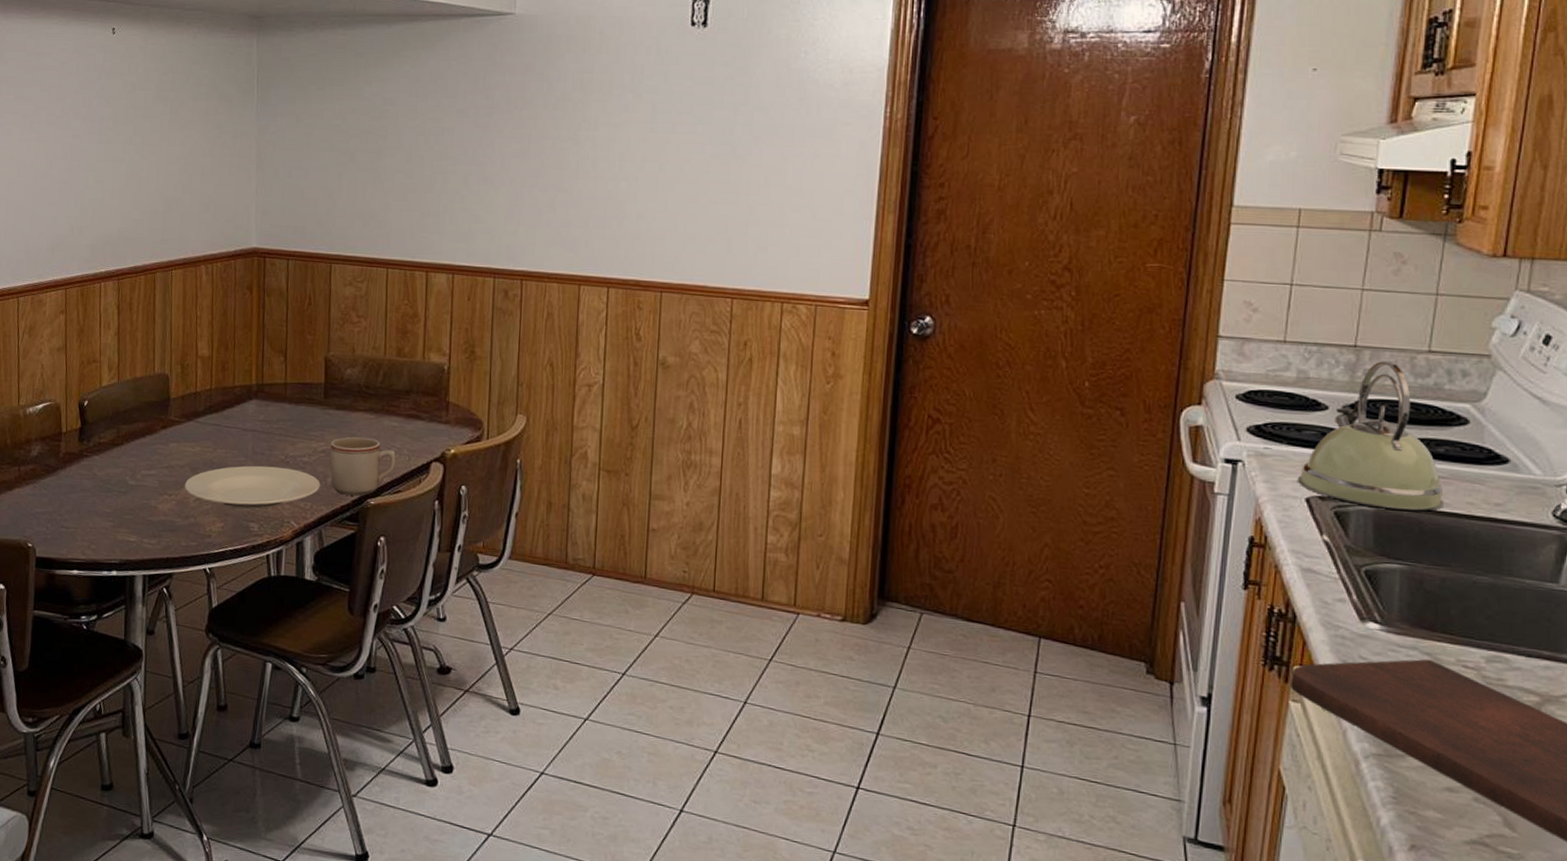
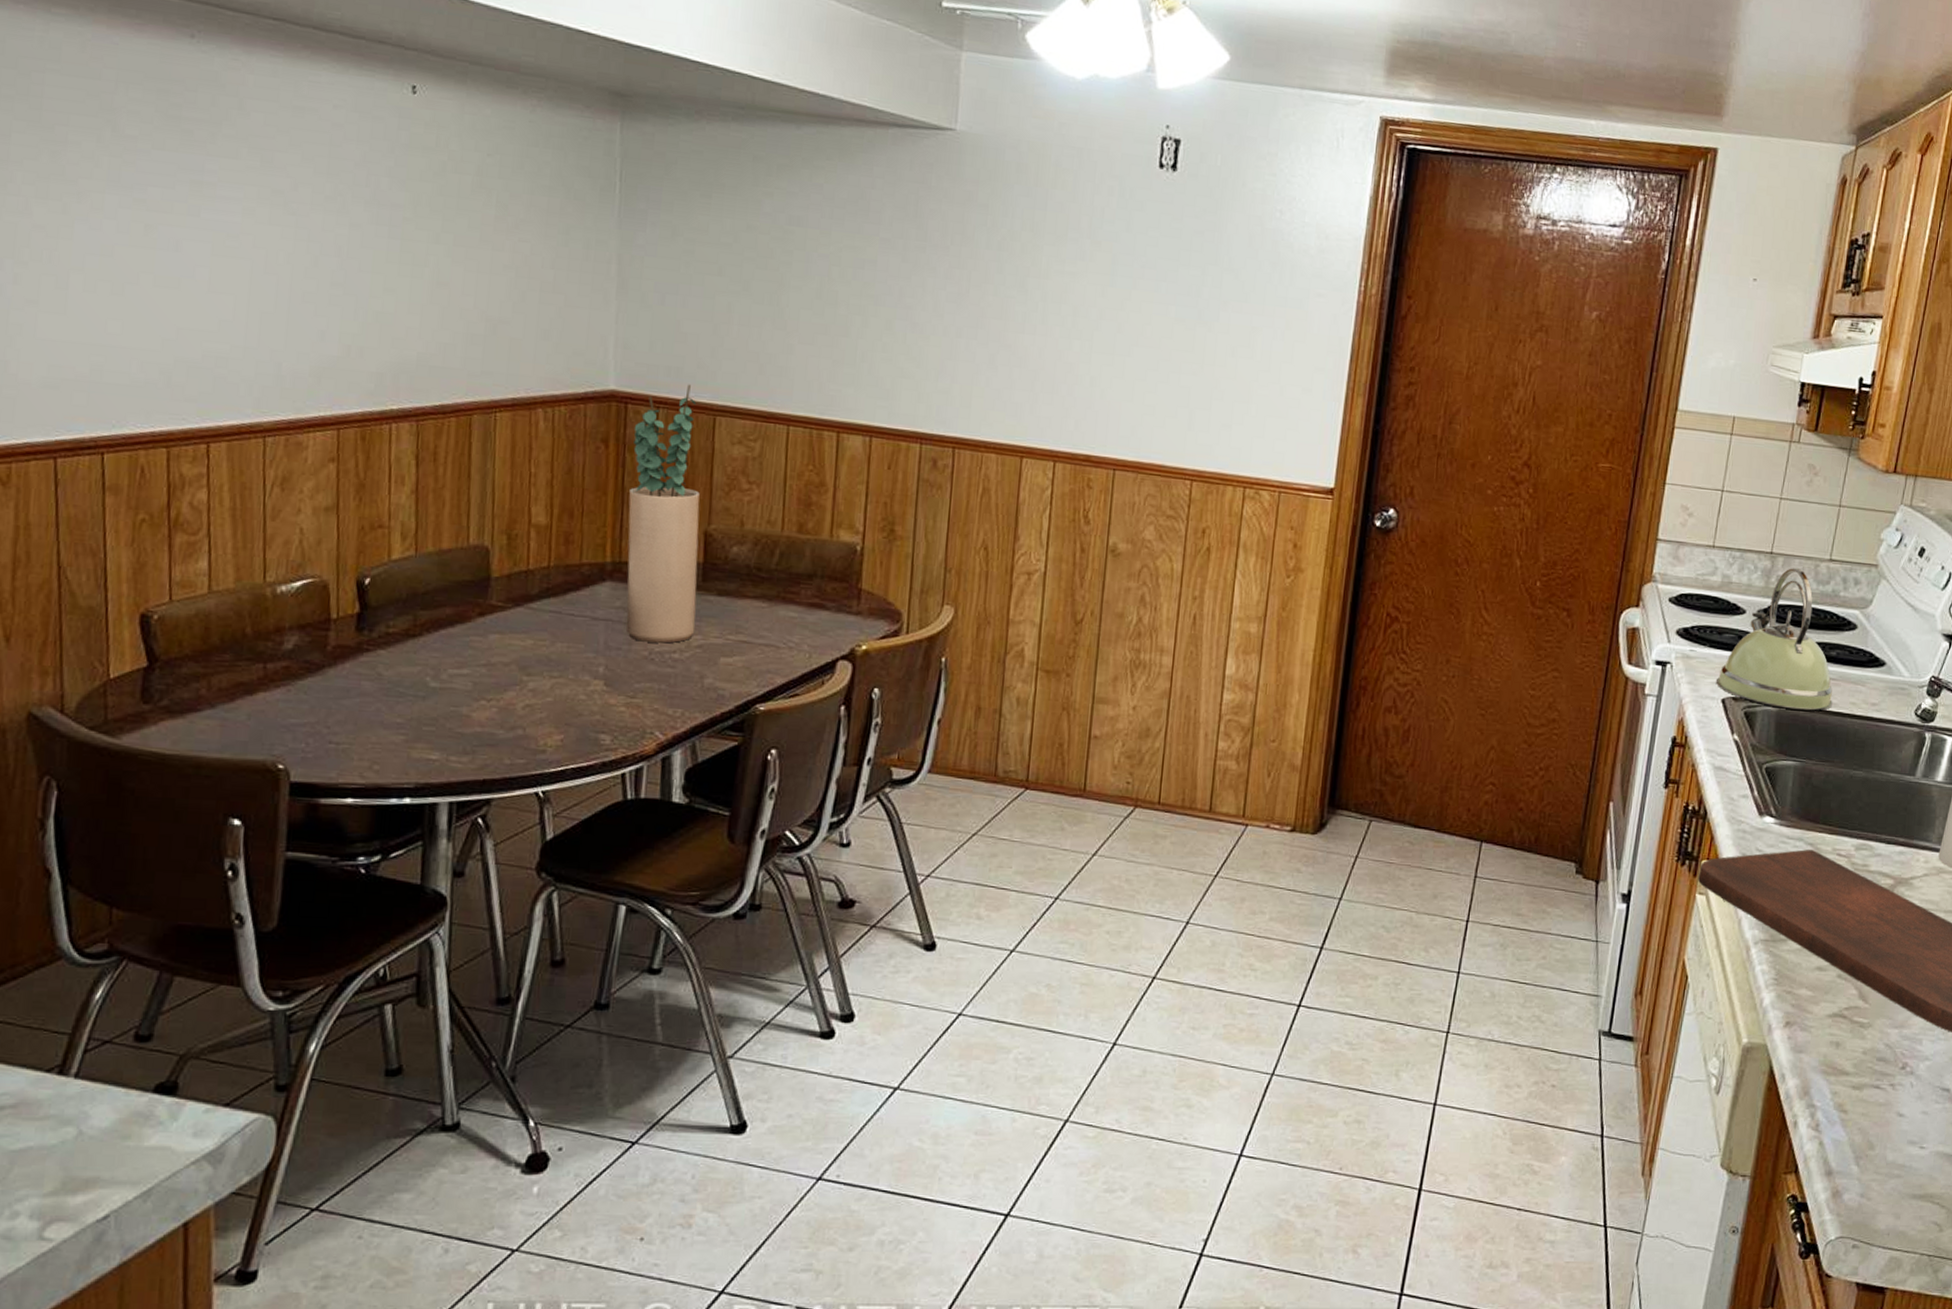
plate: present [184,465,320,510] -> none [508,663,695,719]
vase: none [267,239,321,449] -> present [626,384,700,644]
mug: present [330,436,396,496] -> none [708,628,793,701]

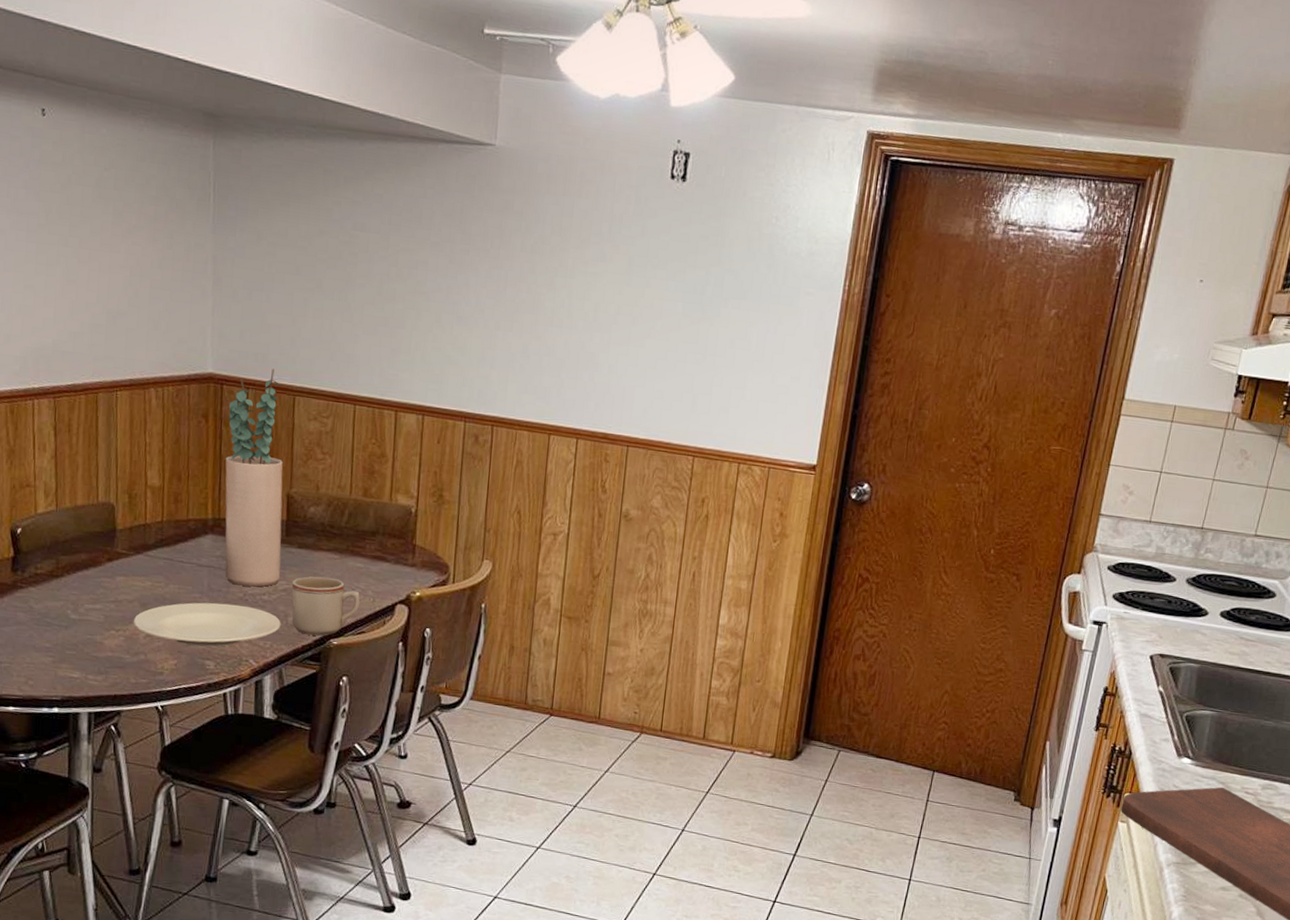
plate: none [508,663,695,719] -> present [133,602,281,648]
mug: none [708,628,793,701] -> present [291,576,360,636]
kettle: present [1716,568,1833,711] -> none [1146,542,1250,668]

